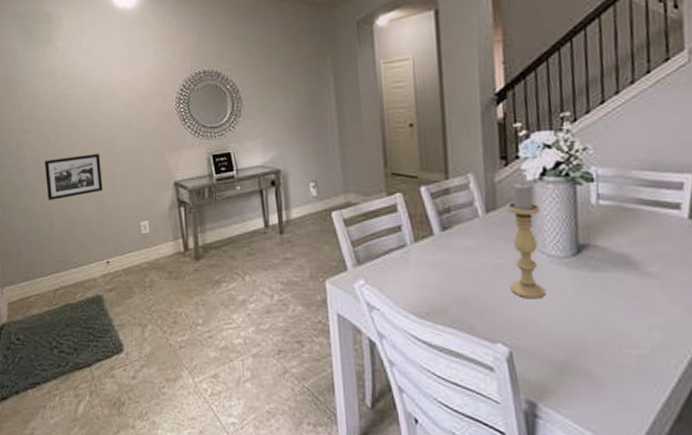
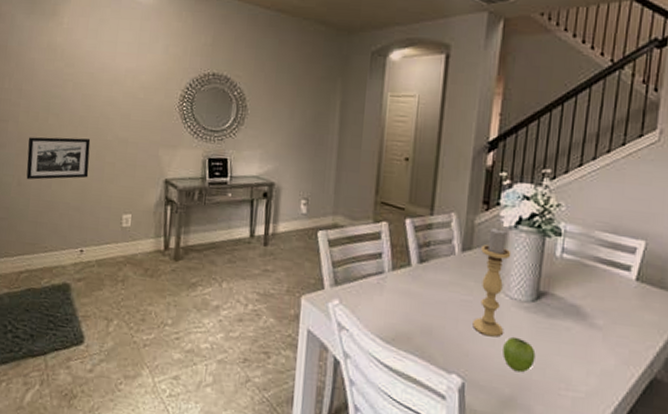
fruit: none [548,298,587,334] -> present [503,337,536,373]

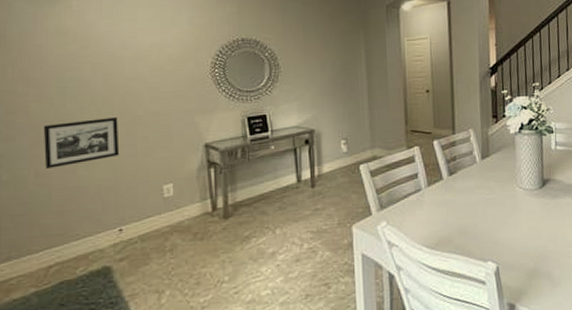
candle holder: present [472,227,511,337] -> none [496,135,522,224]
fruit: present [503,337,536,373] -> none [523,220,549,247]

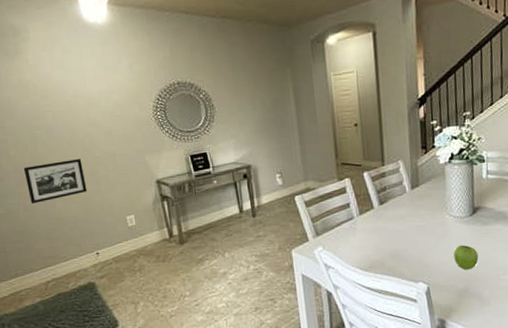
fruit: none [523,220,549,247] -> present [454,245,479,270]

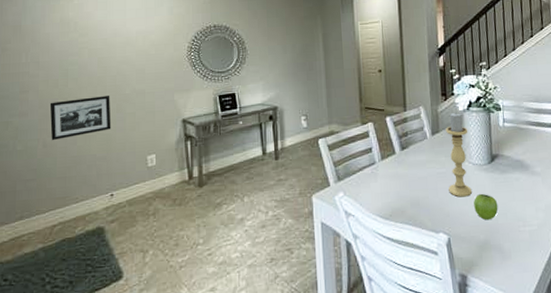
candle holder: none [426,165,452,249] -> present [446,112,472,197]

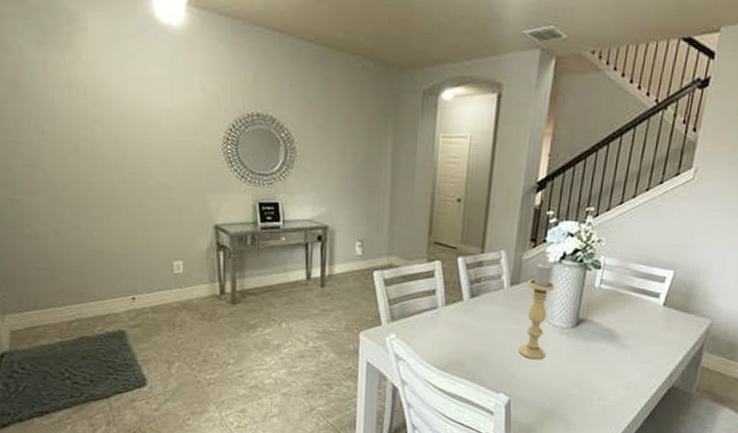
picture frame: present [49,96,111,141] -> none [59,183,132,229]
fruit: present [474,194,498,221] -> none [545,360,573,389]

